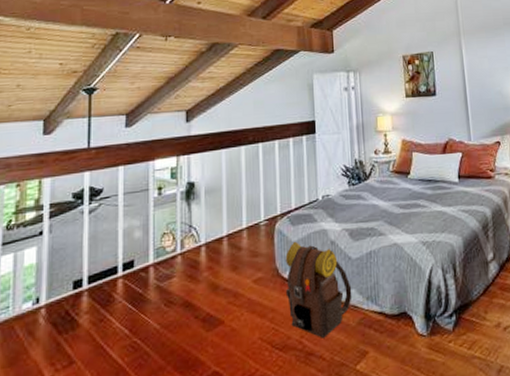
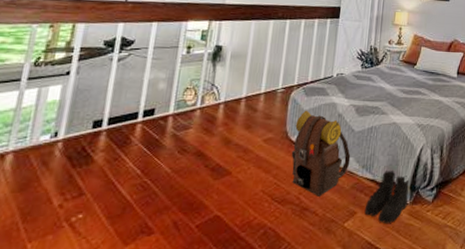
boots: none [376,298,425,361] -> present [364,170,409,223]

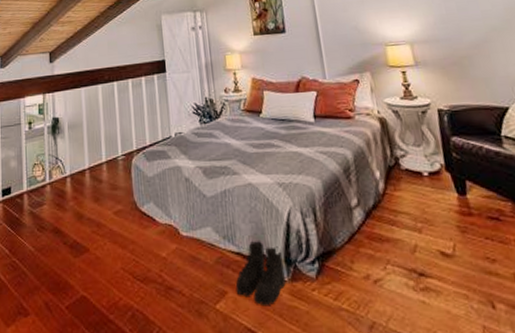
backpack: present [291,110,351,197] -> none [142,176,209,274]

